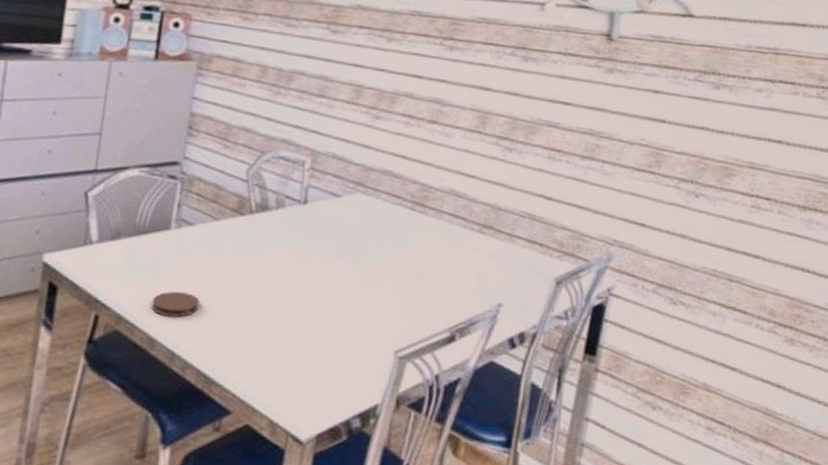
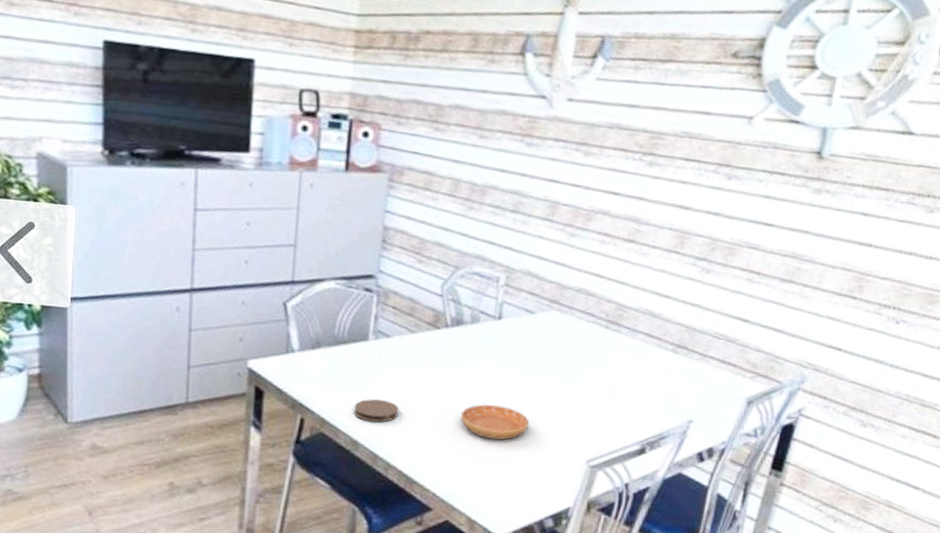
saucer: none [263,294,335,332] -> present [460,404,530,440]

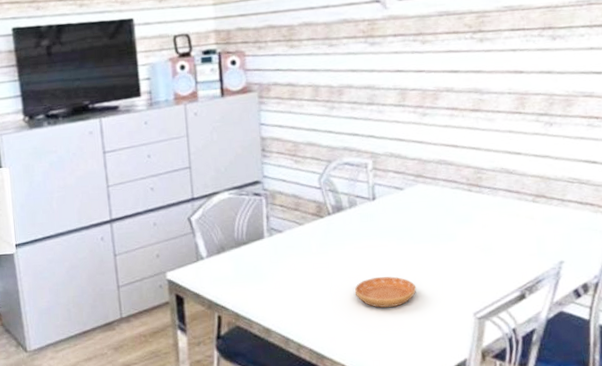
coaster: present [353,399,399,423] -> none [261,288,301,310]

